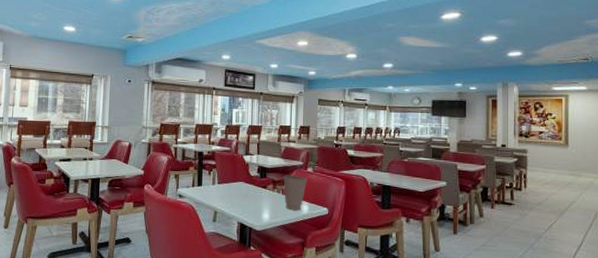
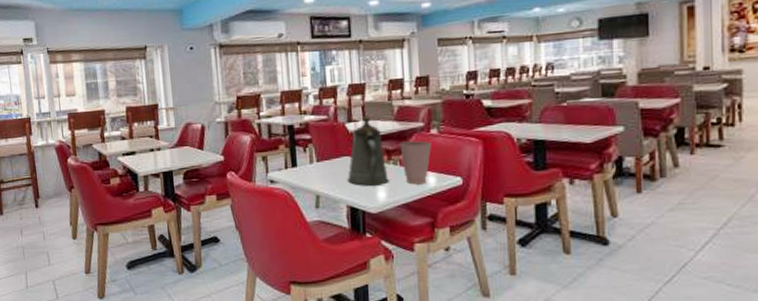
coffee pot: none [241,151,272,208] -> present [348,115,389,186]

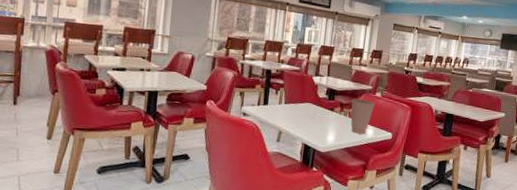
coffee pot: present [348,115,389,186] -> none [306,73,340,131]

